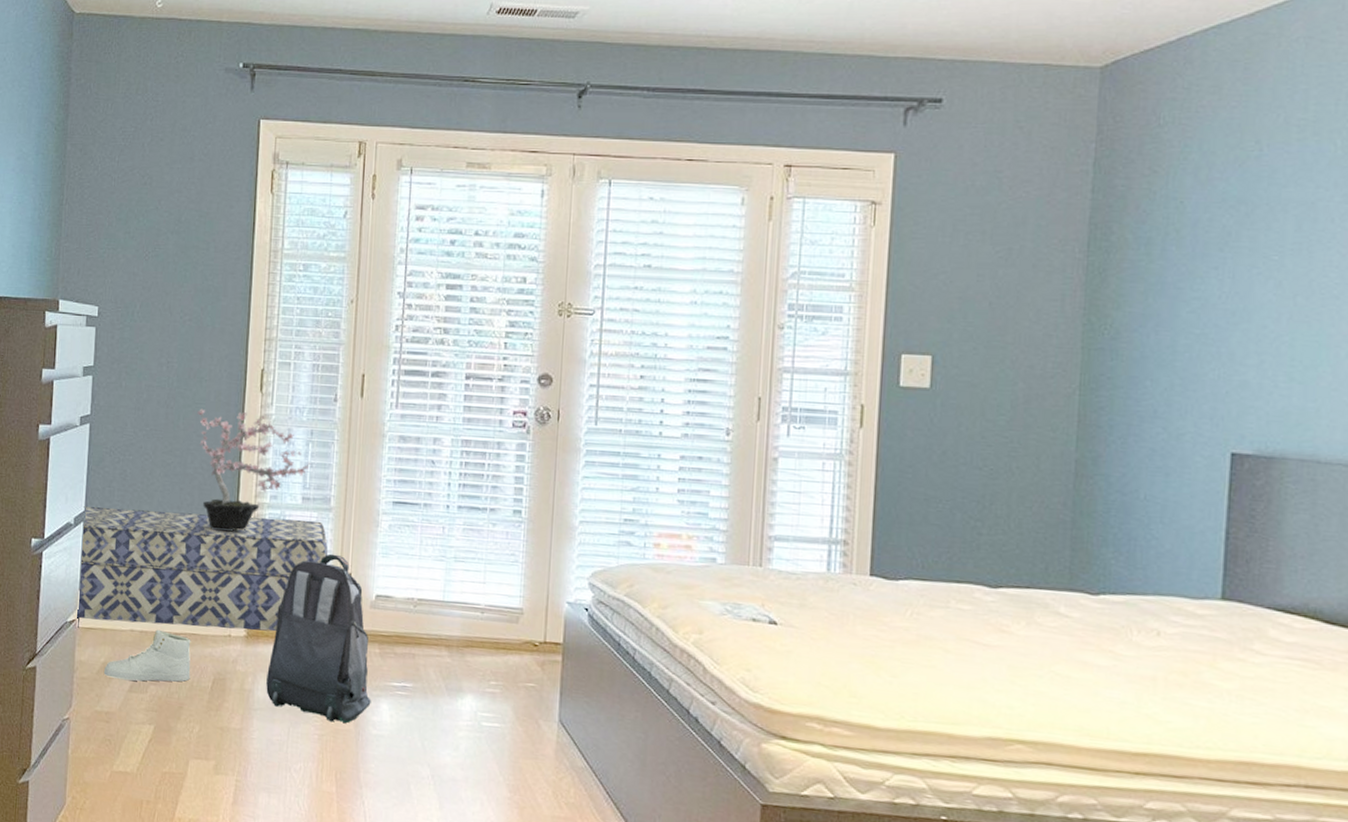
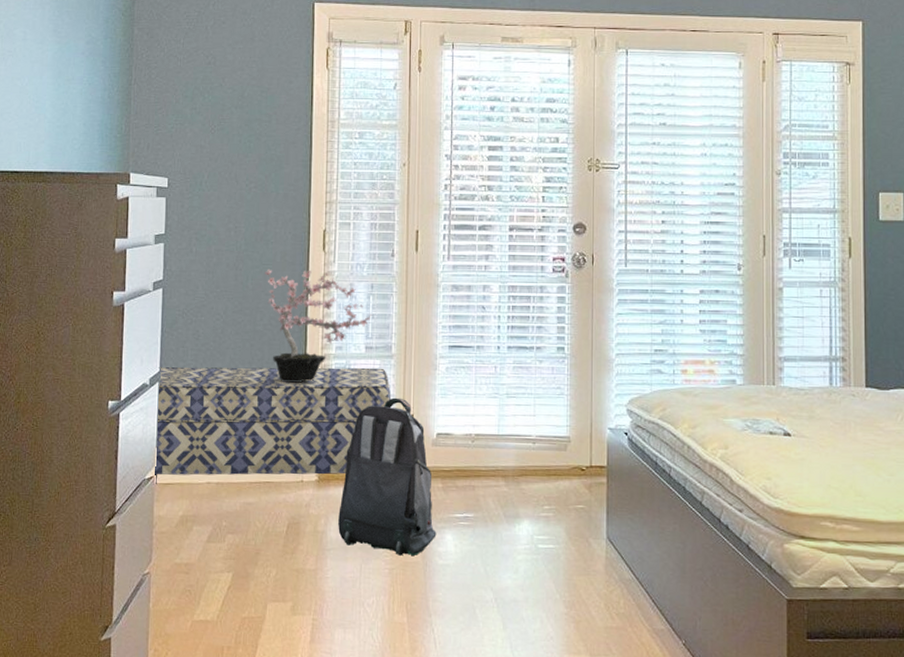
sneaker: present [104,629,191,682] -> none [183,480,266,531]

